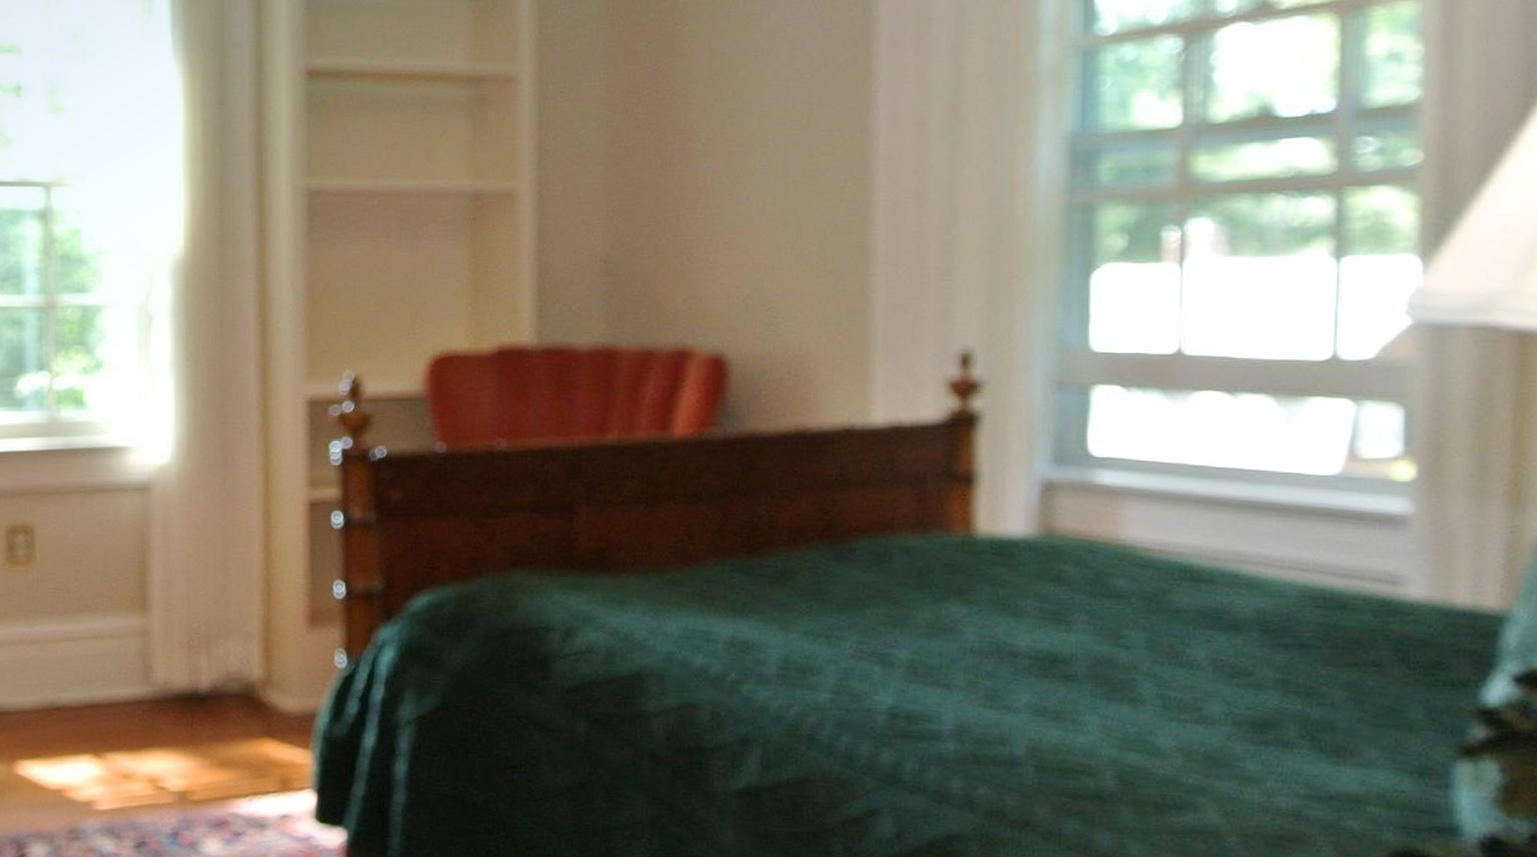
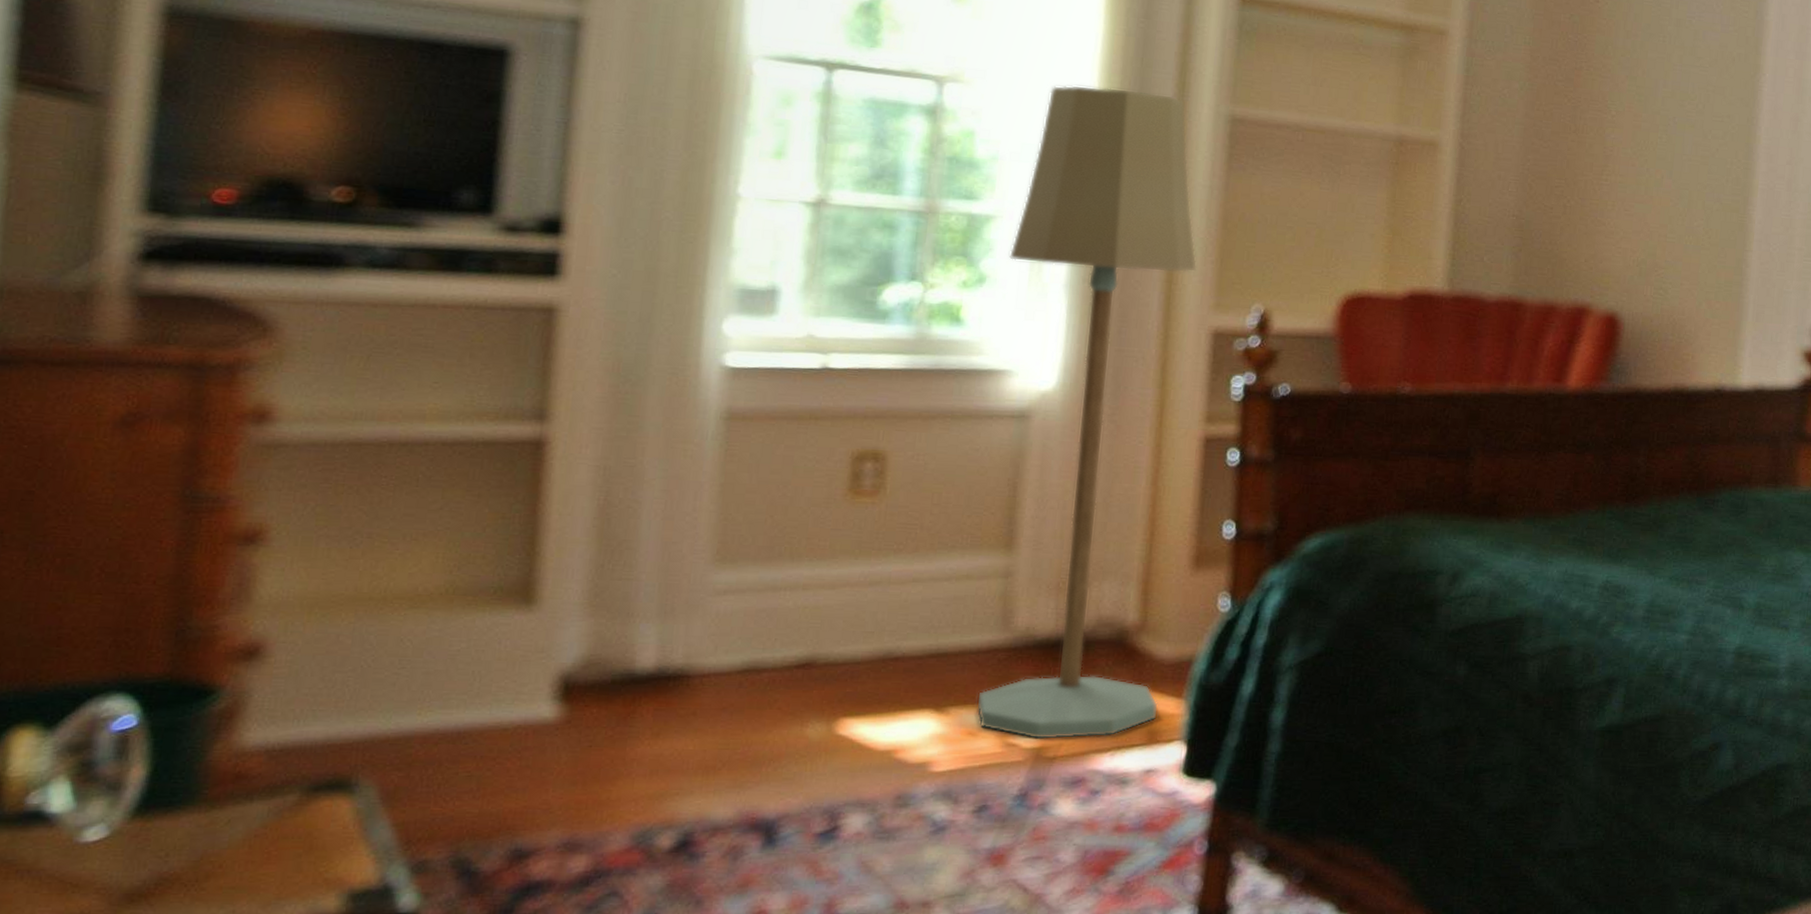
floor lamp: none [120,175,289,785] -> present [976,85,1198,740]

